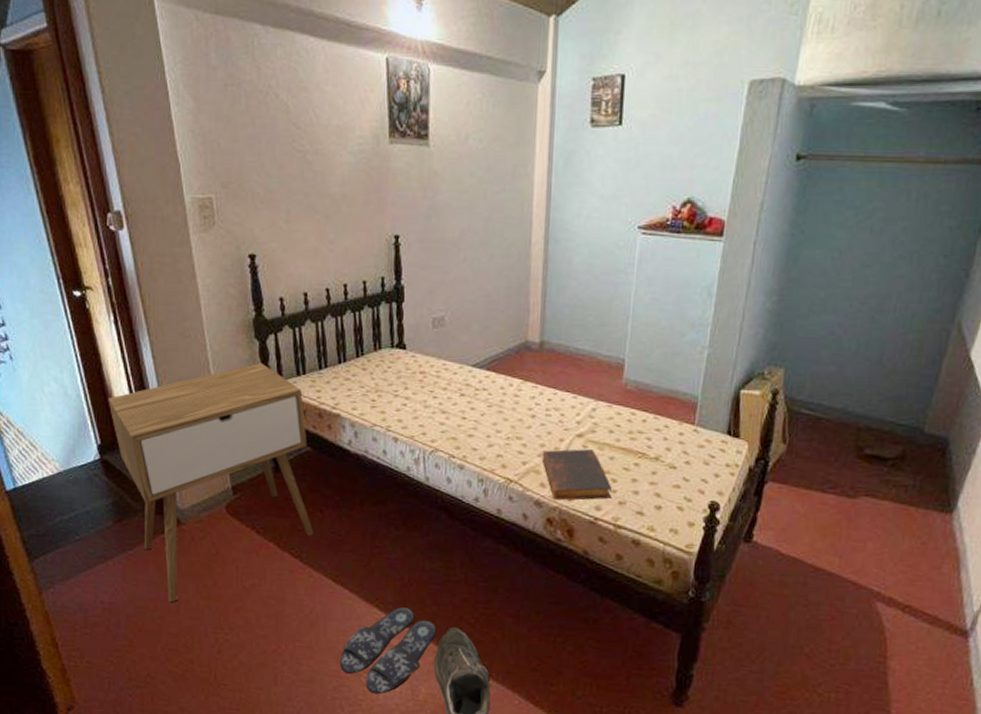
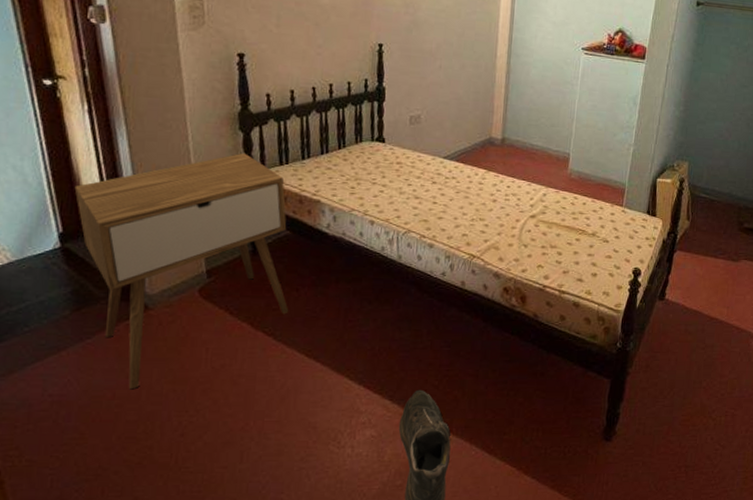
slippers: present [340,607,437,695] -> none [309,375,403,460]
book: present [541,449,611,501] -> none [500,228,558,272]

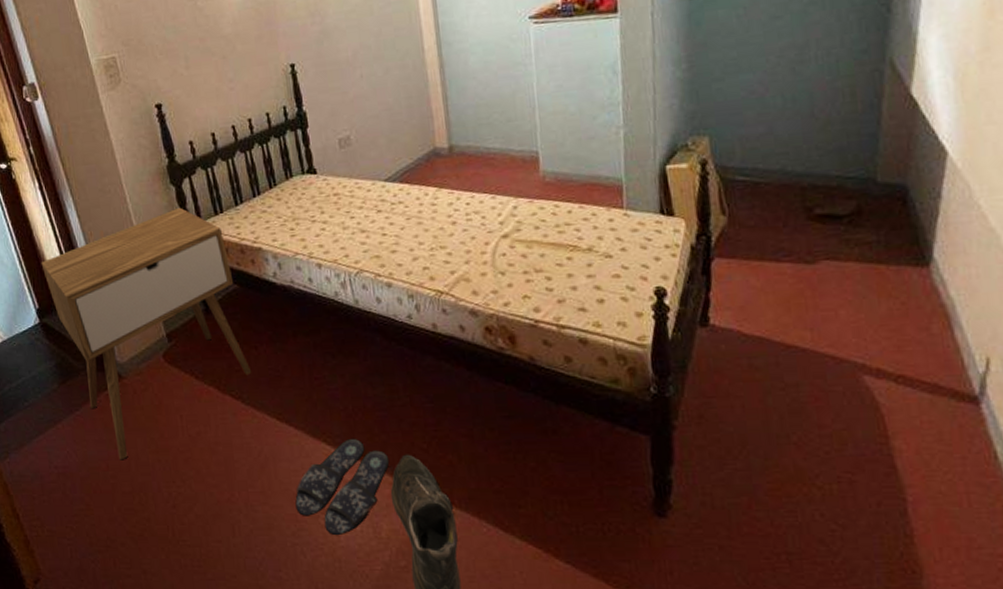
slippers: none [309,375,403,460] -> present [295,439,390,536]

